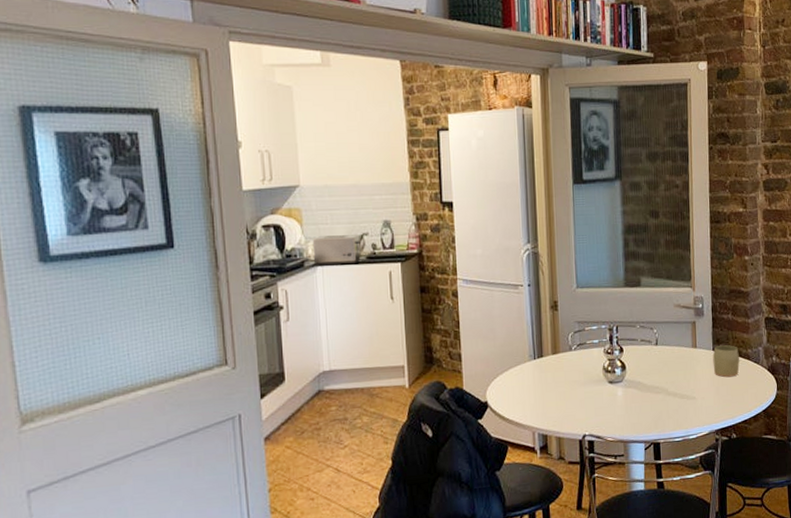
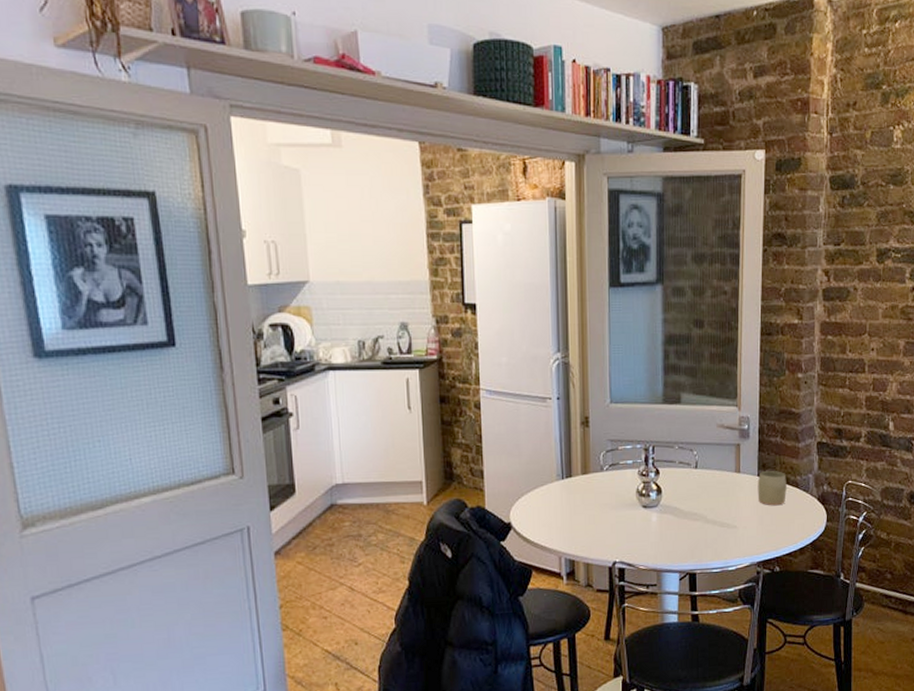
toaster: present [312,234,361,266] -> none [323,336,376,371]

